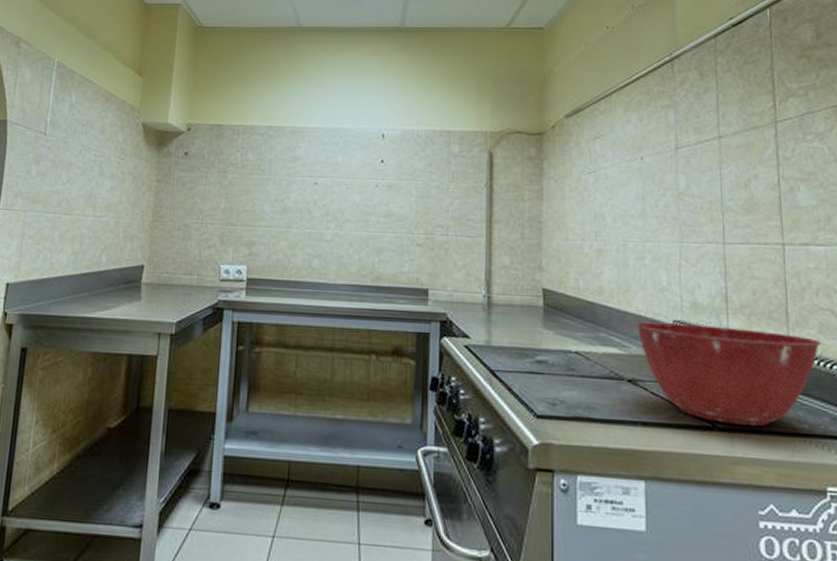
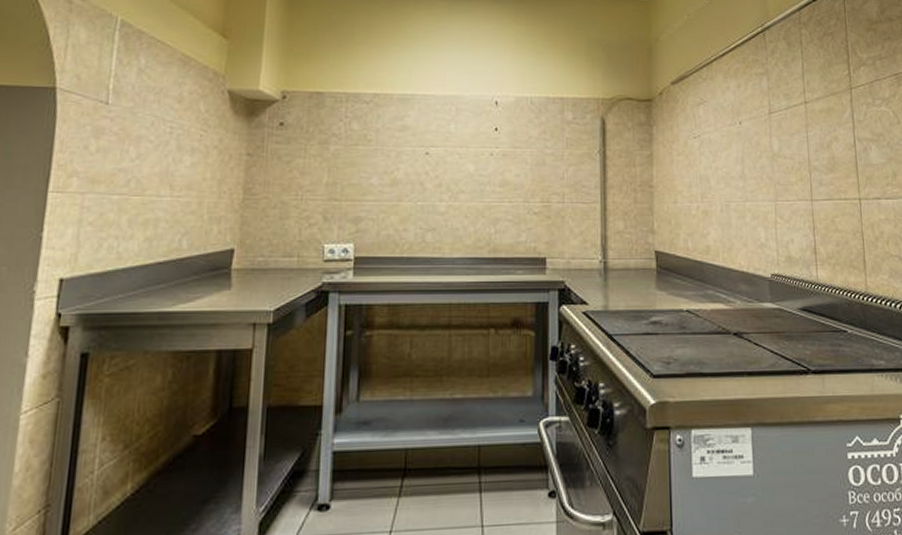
mixing bowl: present [635,322,821,426] -> none [739,277,892,366]

